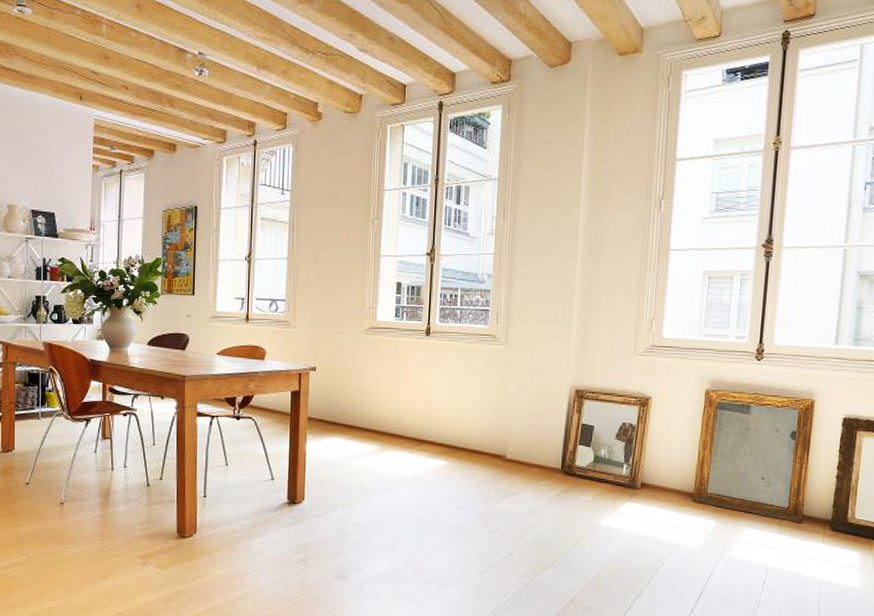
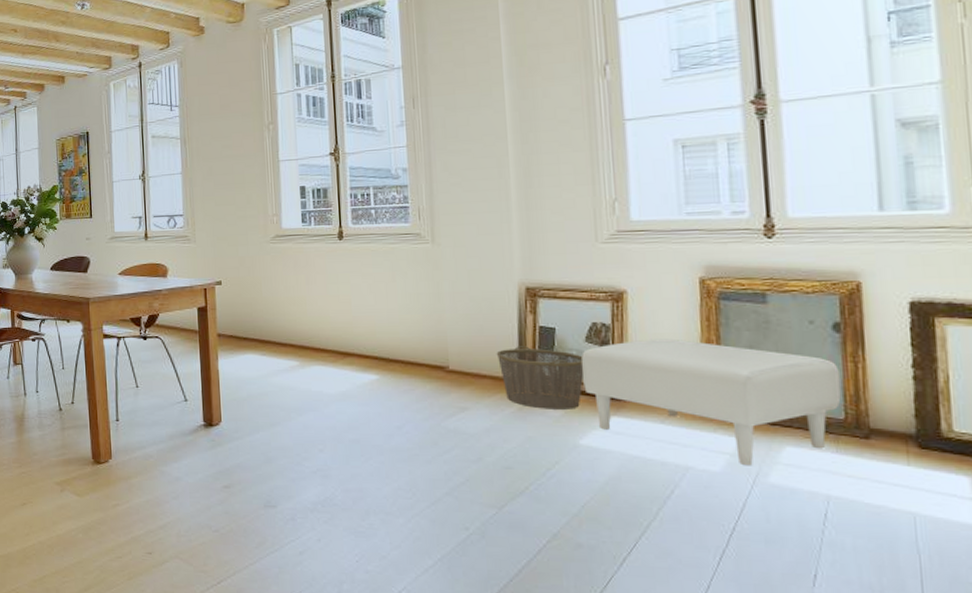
basket: none [545,440,612,495] -> present [496,346,584,409]
ottoman: none [609,438,790,544] -> present [580,338,842,466]

